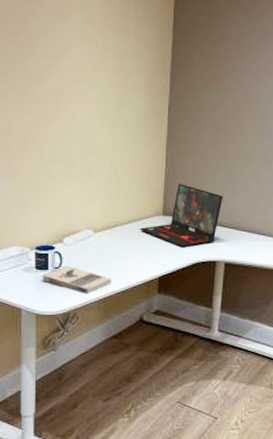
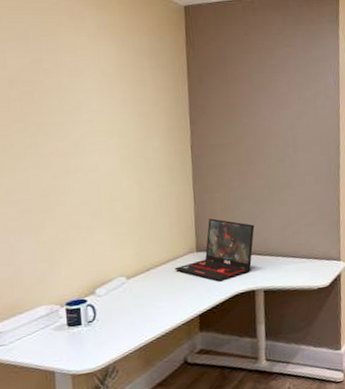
book: present [42,265,111,294] -> none [75,317,151,344]

